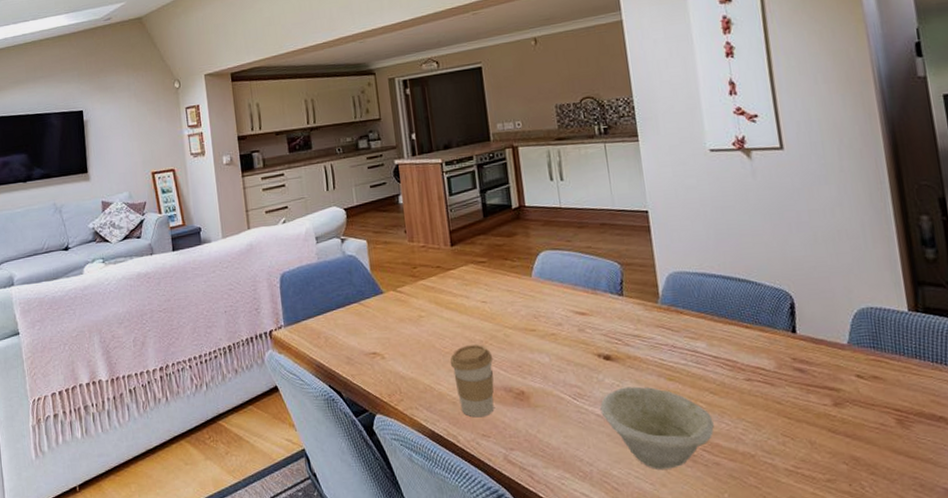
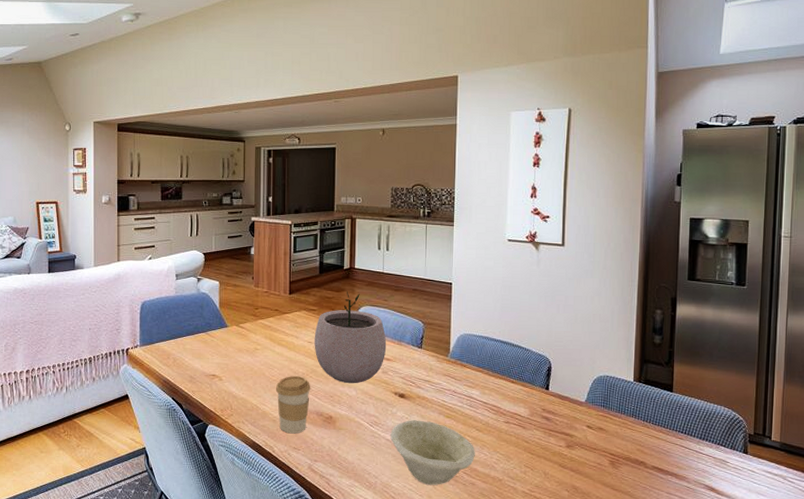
plant pot: none [487,235,579,349] -> present [314,291,387,384]

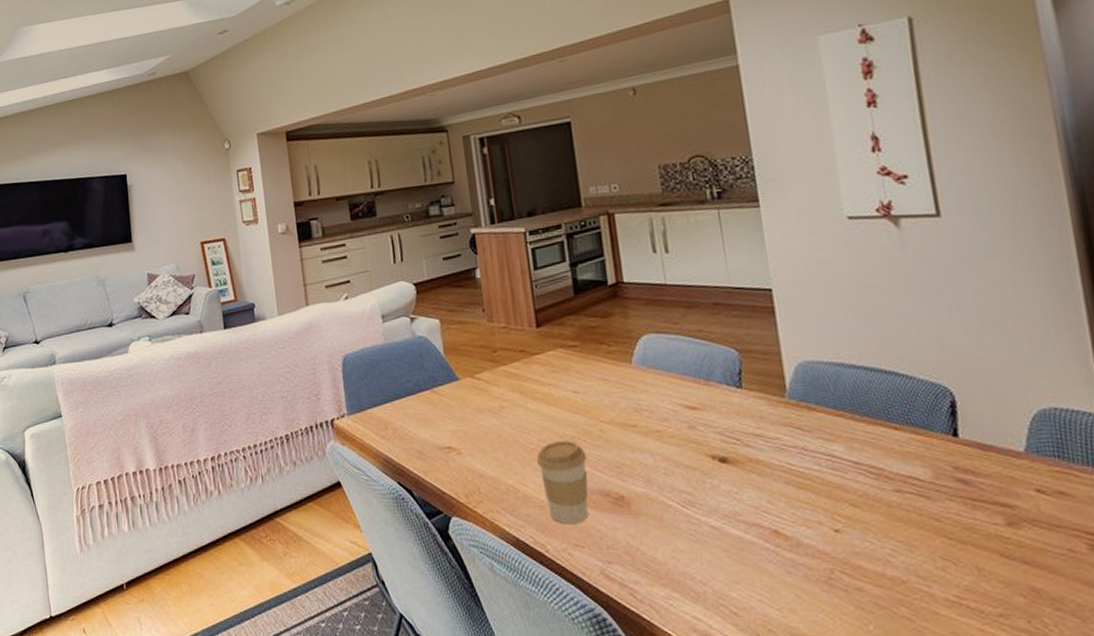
plant pot: present [314,291,387,384] -> none [580,316,689,447]
bowl: present [390,420,475,485] -> none [715,495,855,593]

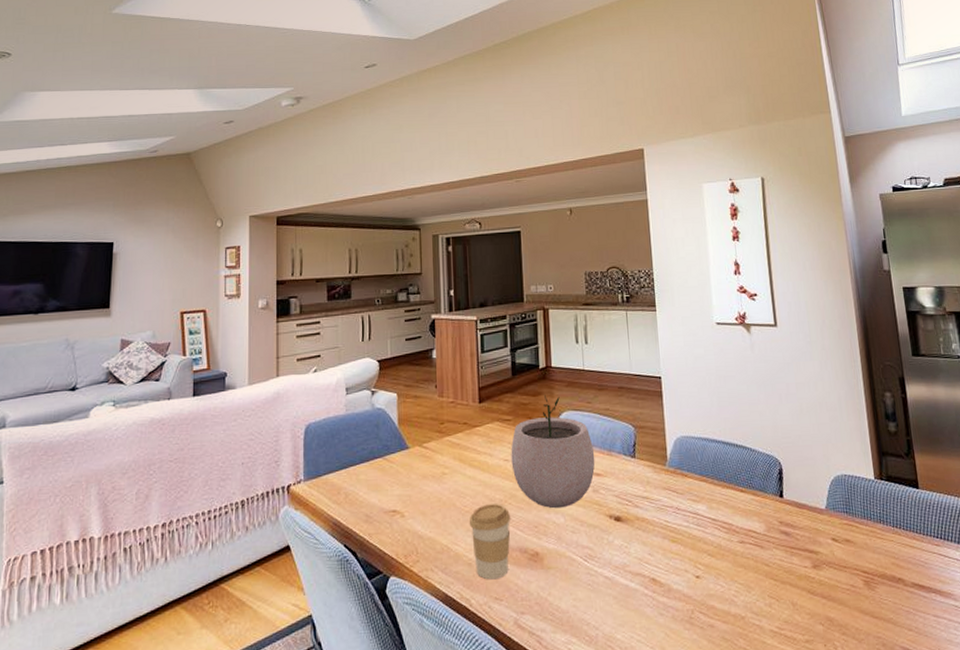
plant pot: none [580,316,689,447] -> present [511,395,595,509]

